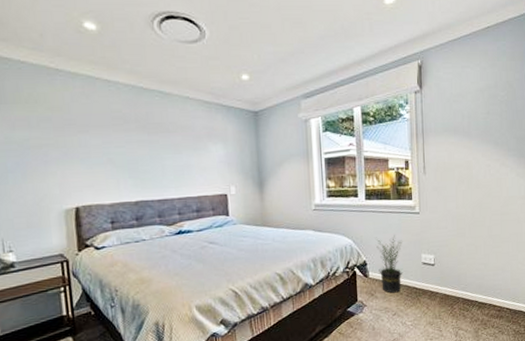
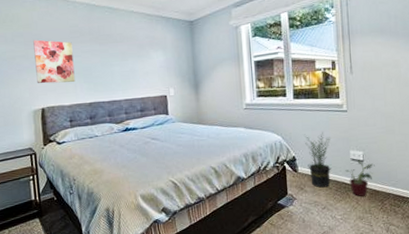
wall art: none [64,125,118,178] -> present [33,40,75,84]
potted plant: none [416,263,446,301] -> present [345,160,375,196]

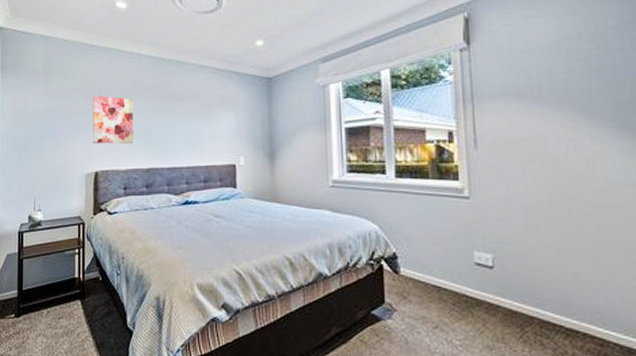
potted plant: present [305,131,331,188] -> none [410,223,446,299]
potted plant: present [345,160,375,196] -> none [466,265,510,317]

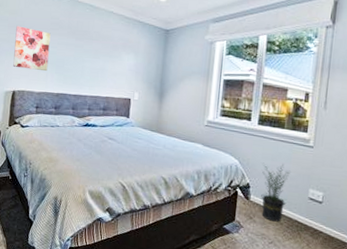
potted plant: none [410,223,446,299] -> present [261,163,290,222]

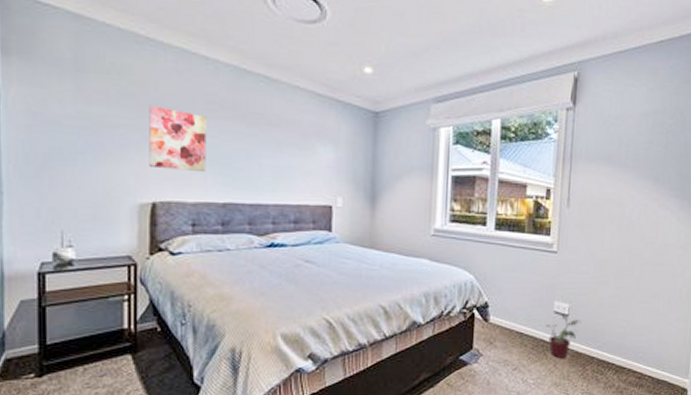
potted plant: present [261,163,290,222] -> none [501,274,533,344]
potted plant: none [300,200,334,239] -> present [545,313,581,358]

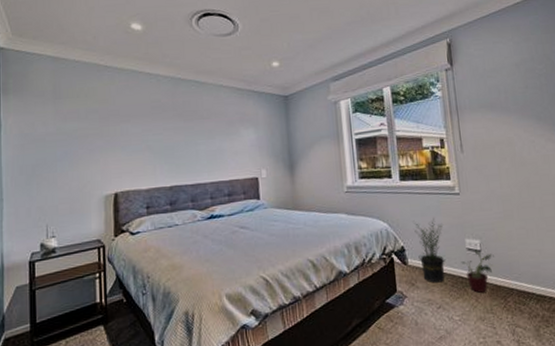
wall art: present [149,105,207,173] -> none [109,116,155,165]
potted plant: none [501,274,533,344] -> present [414,217,445,283]

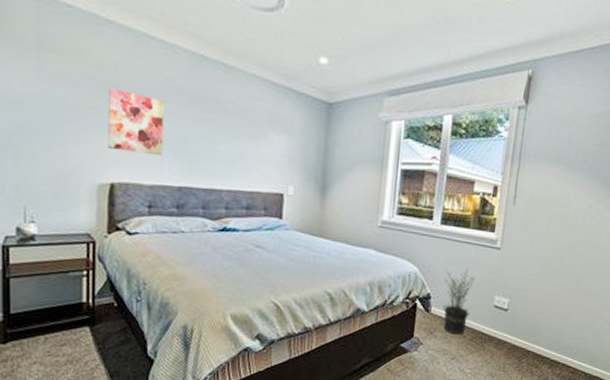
wall art: none [109,116,155,165] -> present [108,87,164,156]
potted plant: present [461,249,494,293] -> none [485,308,520,350]

